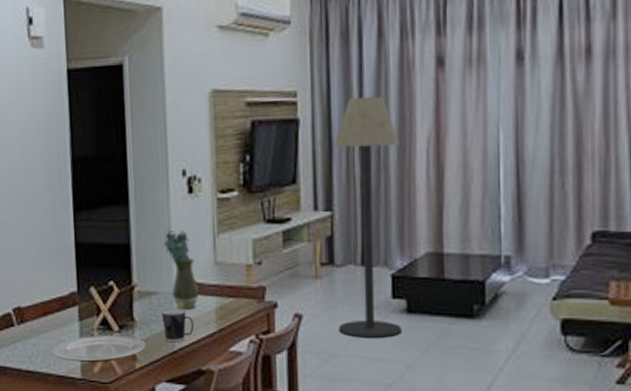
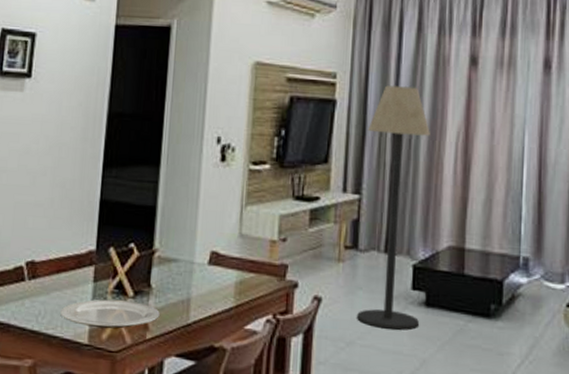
mug: present [162,309,195,343] -> none [179,278,212,315]
vase: present [164,228,200,310] -> none [190,194,221,281]

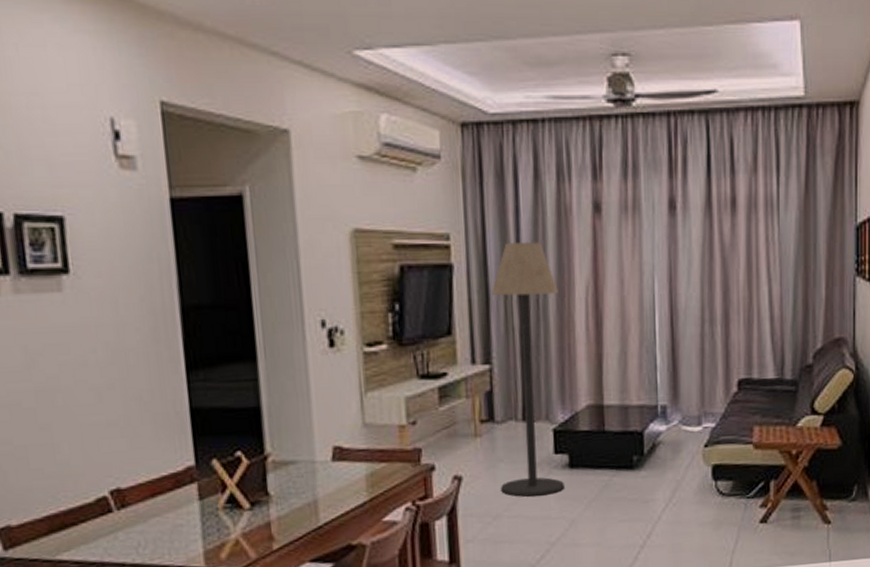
plate: present [60,299,160,329] -> none [165,513,285,549]

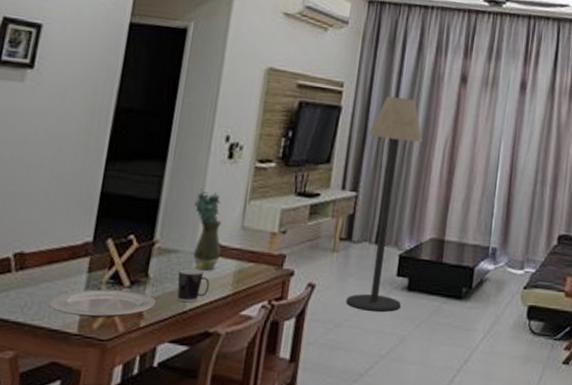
plate: none [165,513,285,549] -> present [49,289,156,318]
vase: none [302,387,347,479] -> present [193,189,222,271]
mug: none [303,478,342,517] -> present [176,268,210,303]

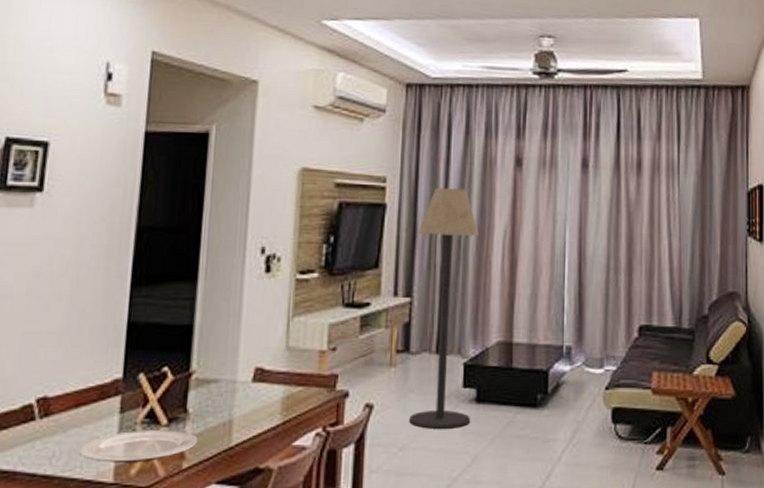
mug: present [176,268,210,303] -> none [220,398,257,438]
vase: present [193,189,222,271] -> none [232,309,266,400]

